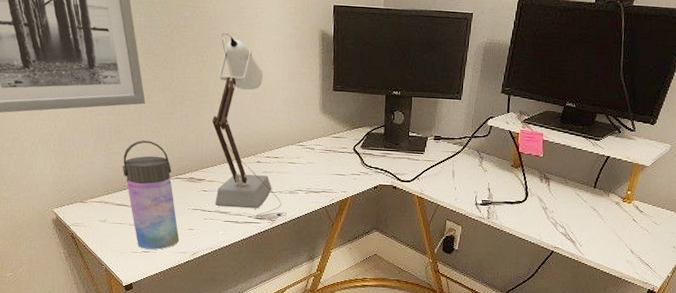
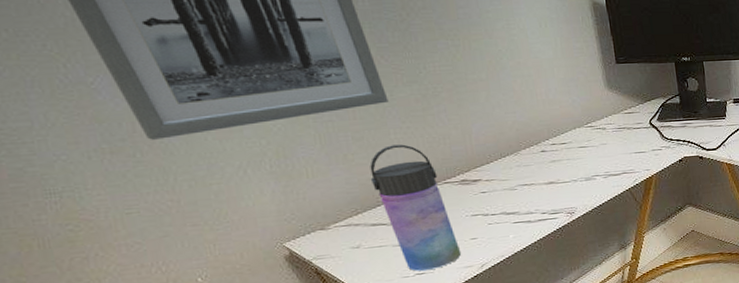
desk lamp: present [211,33,287,221] -> none [473,11,586,215]

